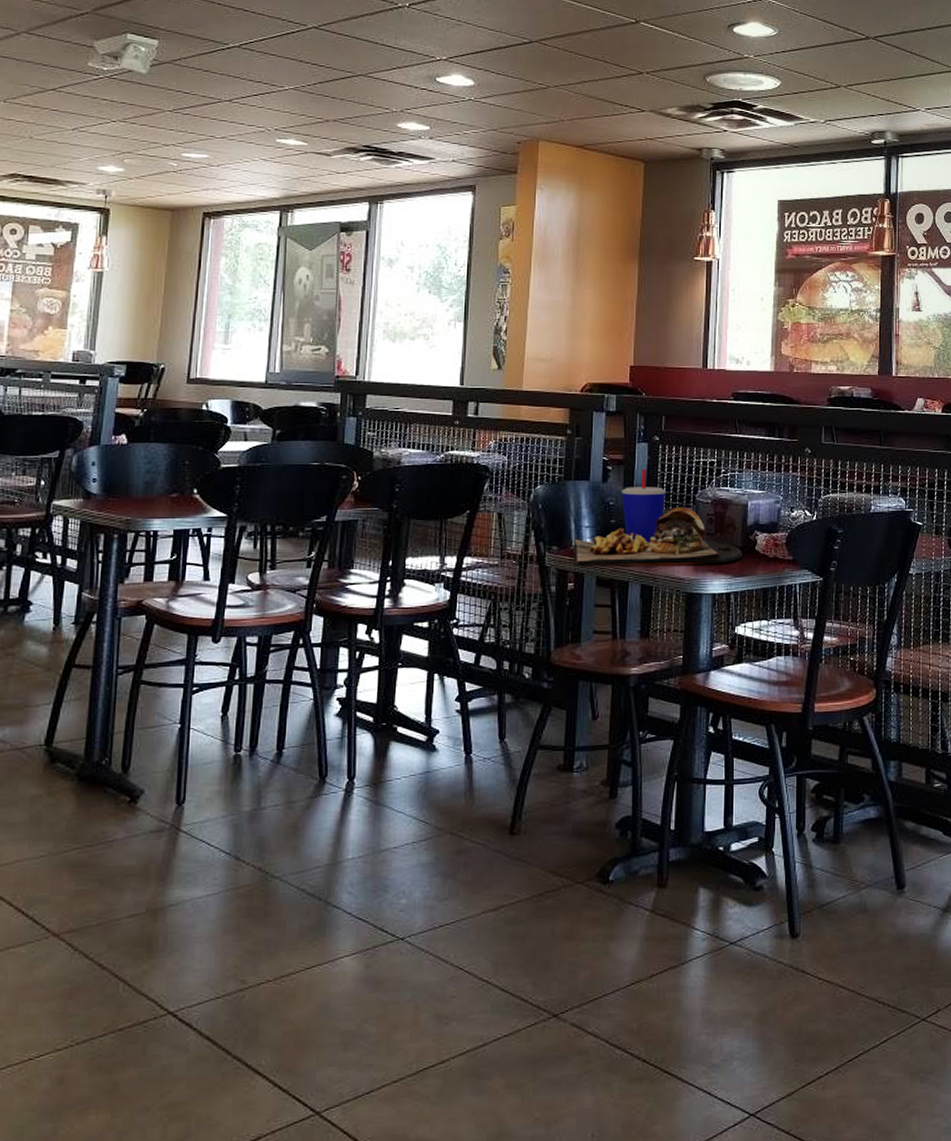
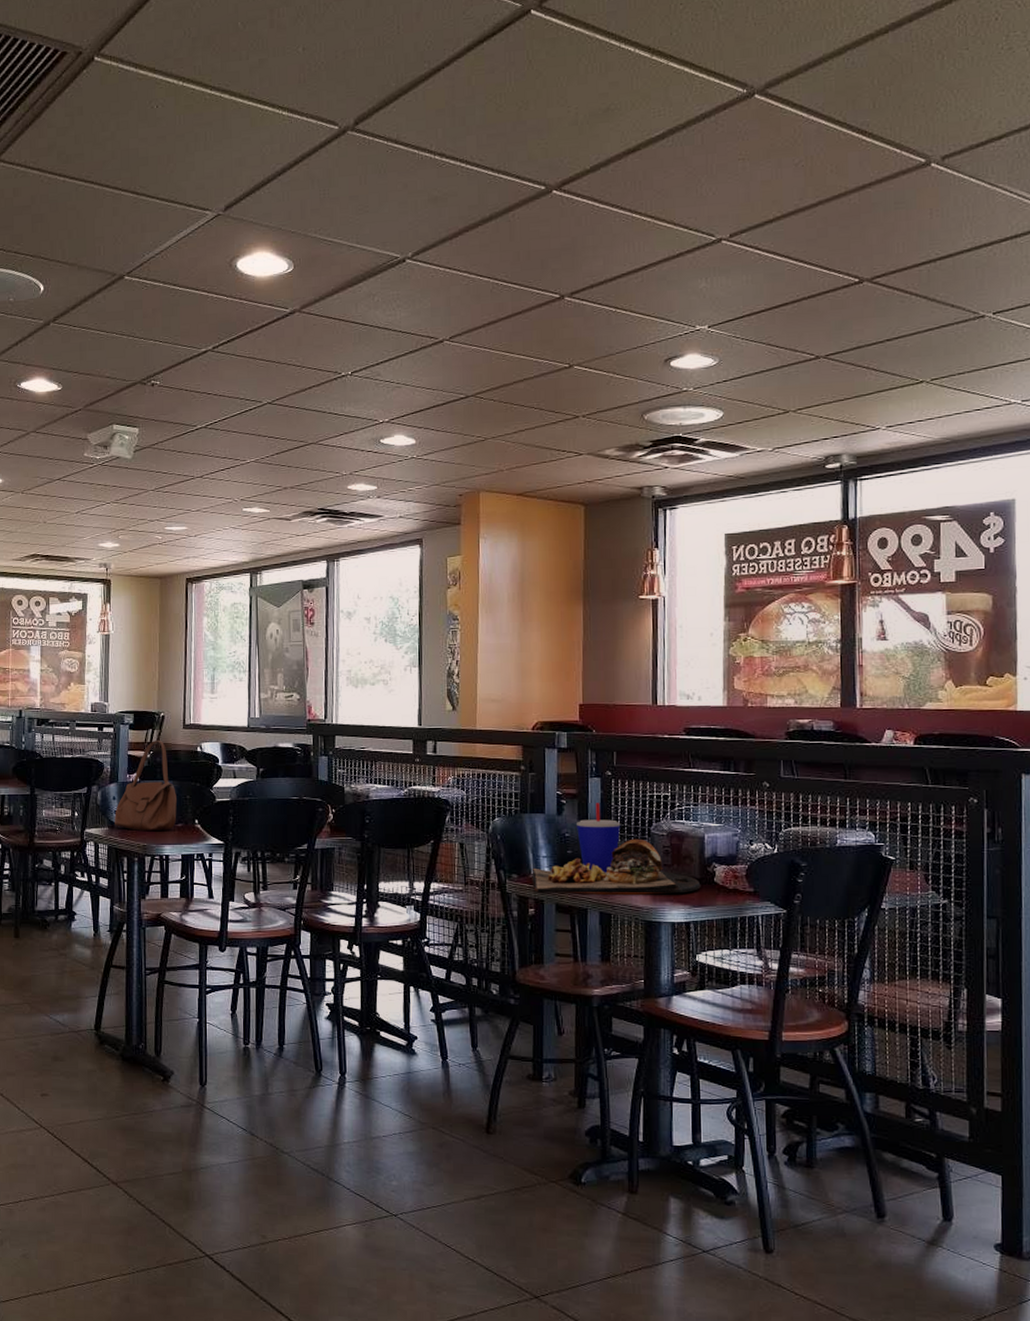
handbag: none [92,395,173,503] -> present [114,739,177,832]

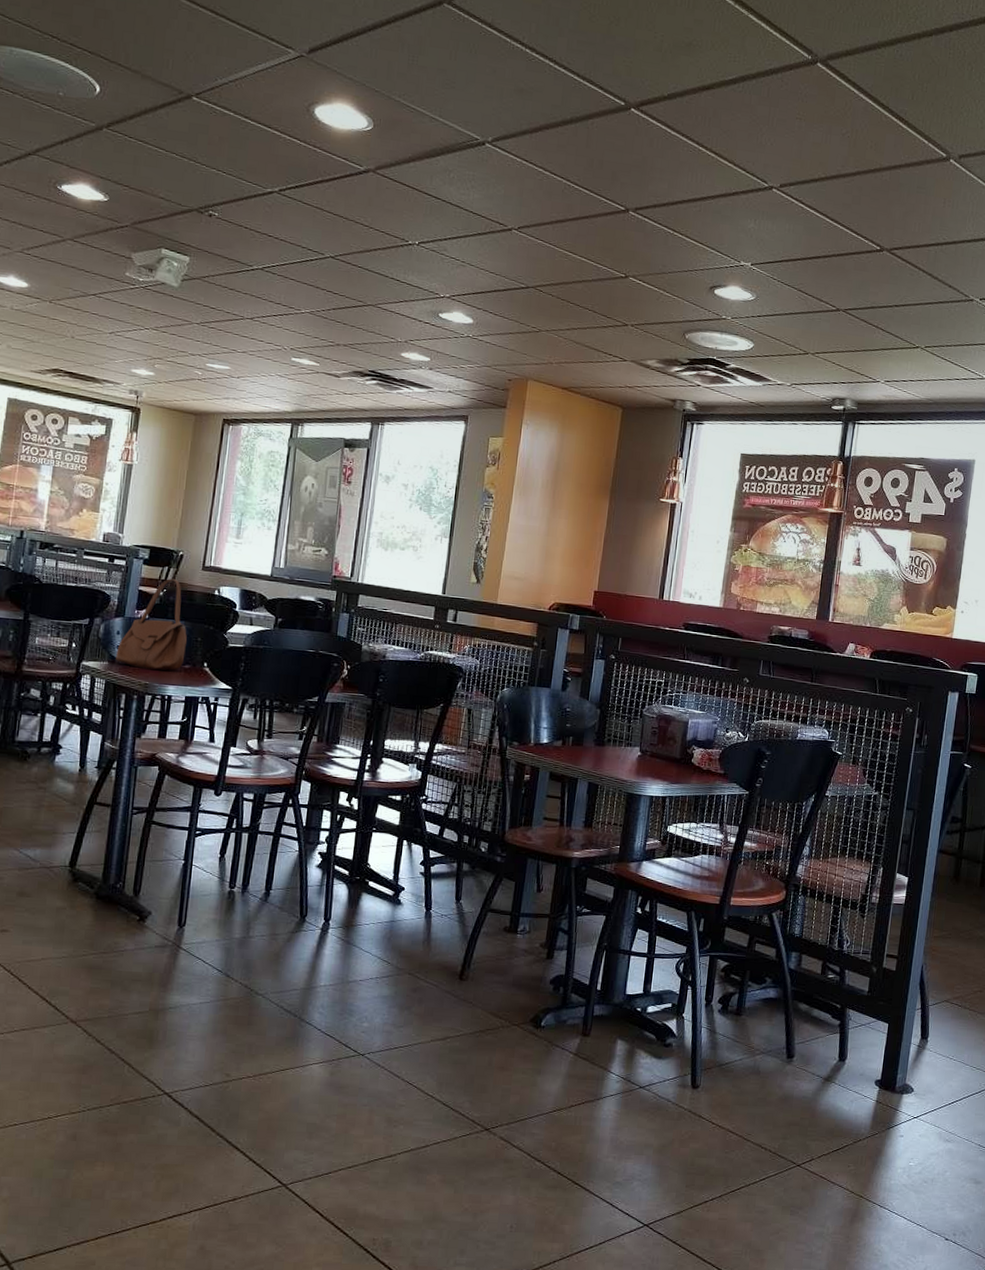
food tray: present [532,838,701,895] -> none [530,718,680,771]
beverage cup: present [577,803,621,873] -> none [577,683,618,747]

